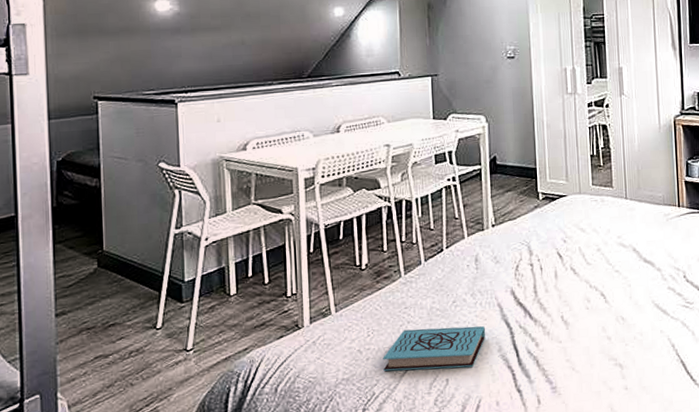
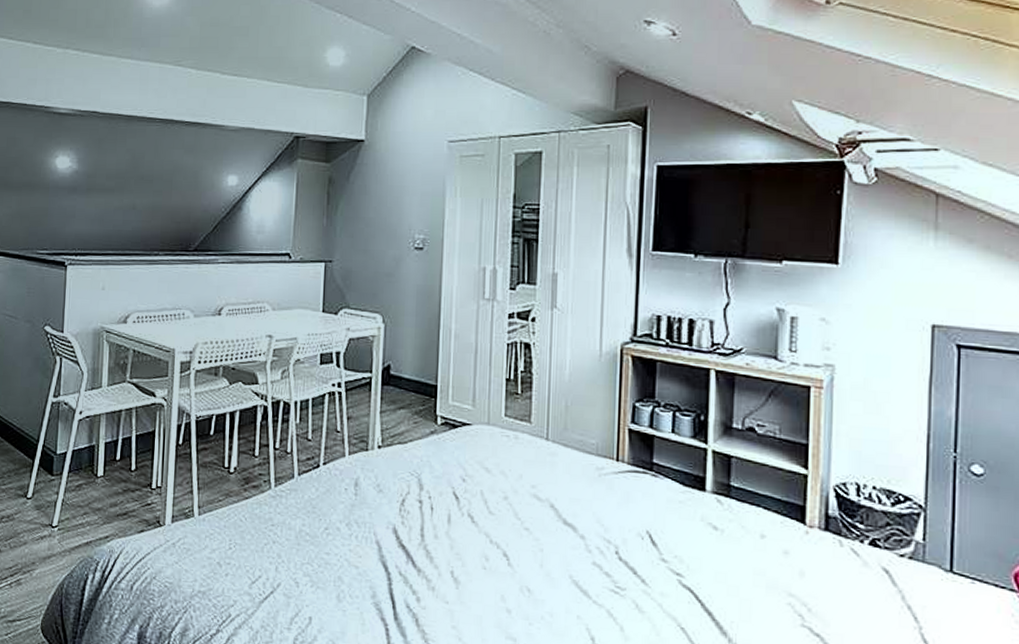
book: present [383,326,485,372] -> none [242,550,359,609]

